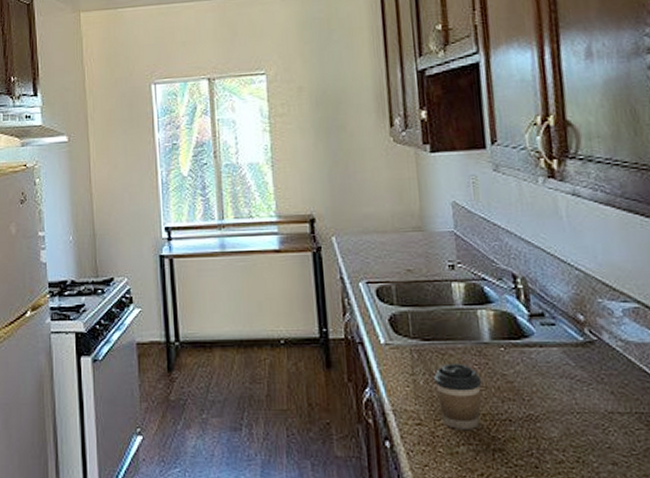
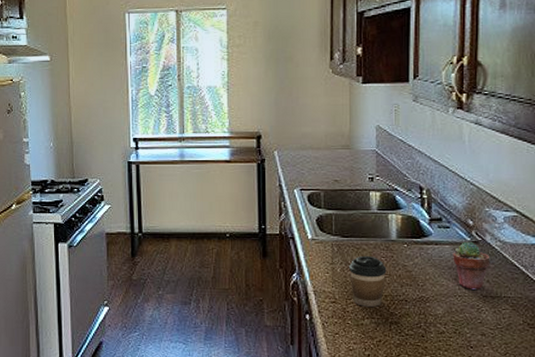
potted succulent: none [563,343,613,405] -> present [453,242,490,291]

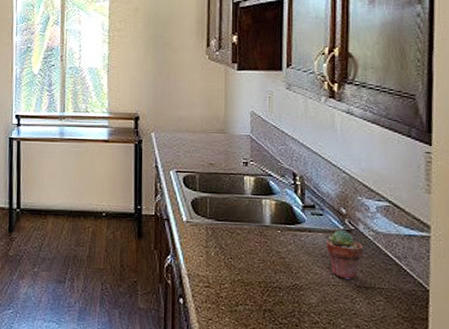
coffee cup: present [349,255,387,308] -> none [223,240,261,294]

